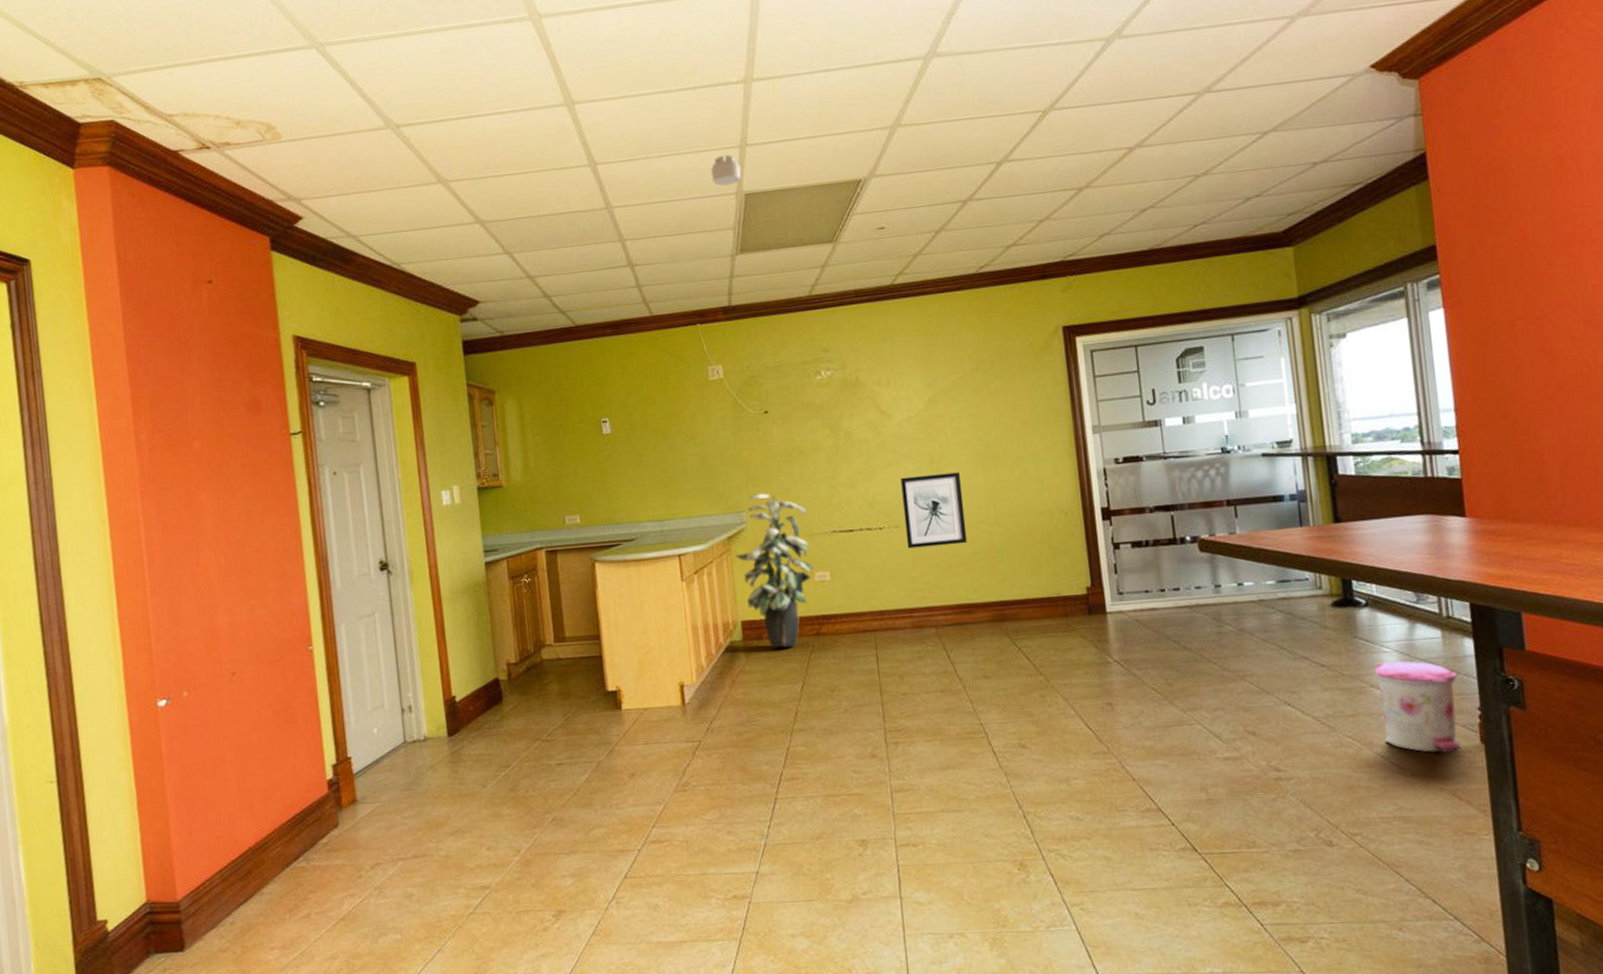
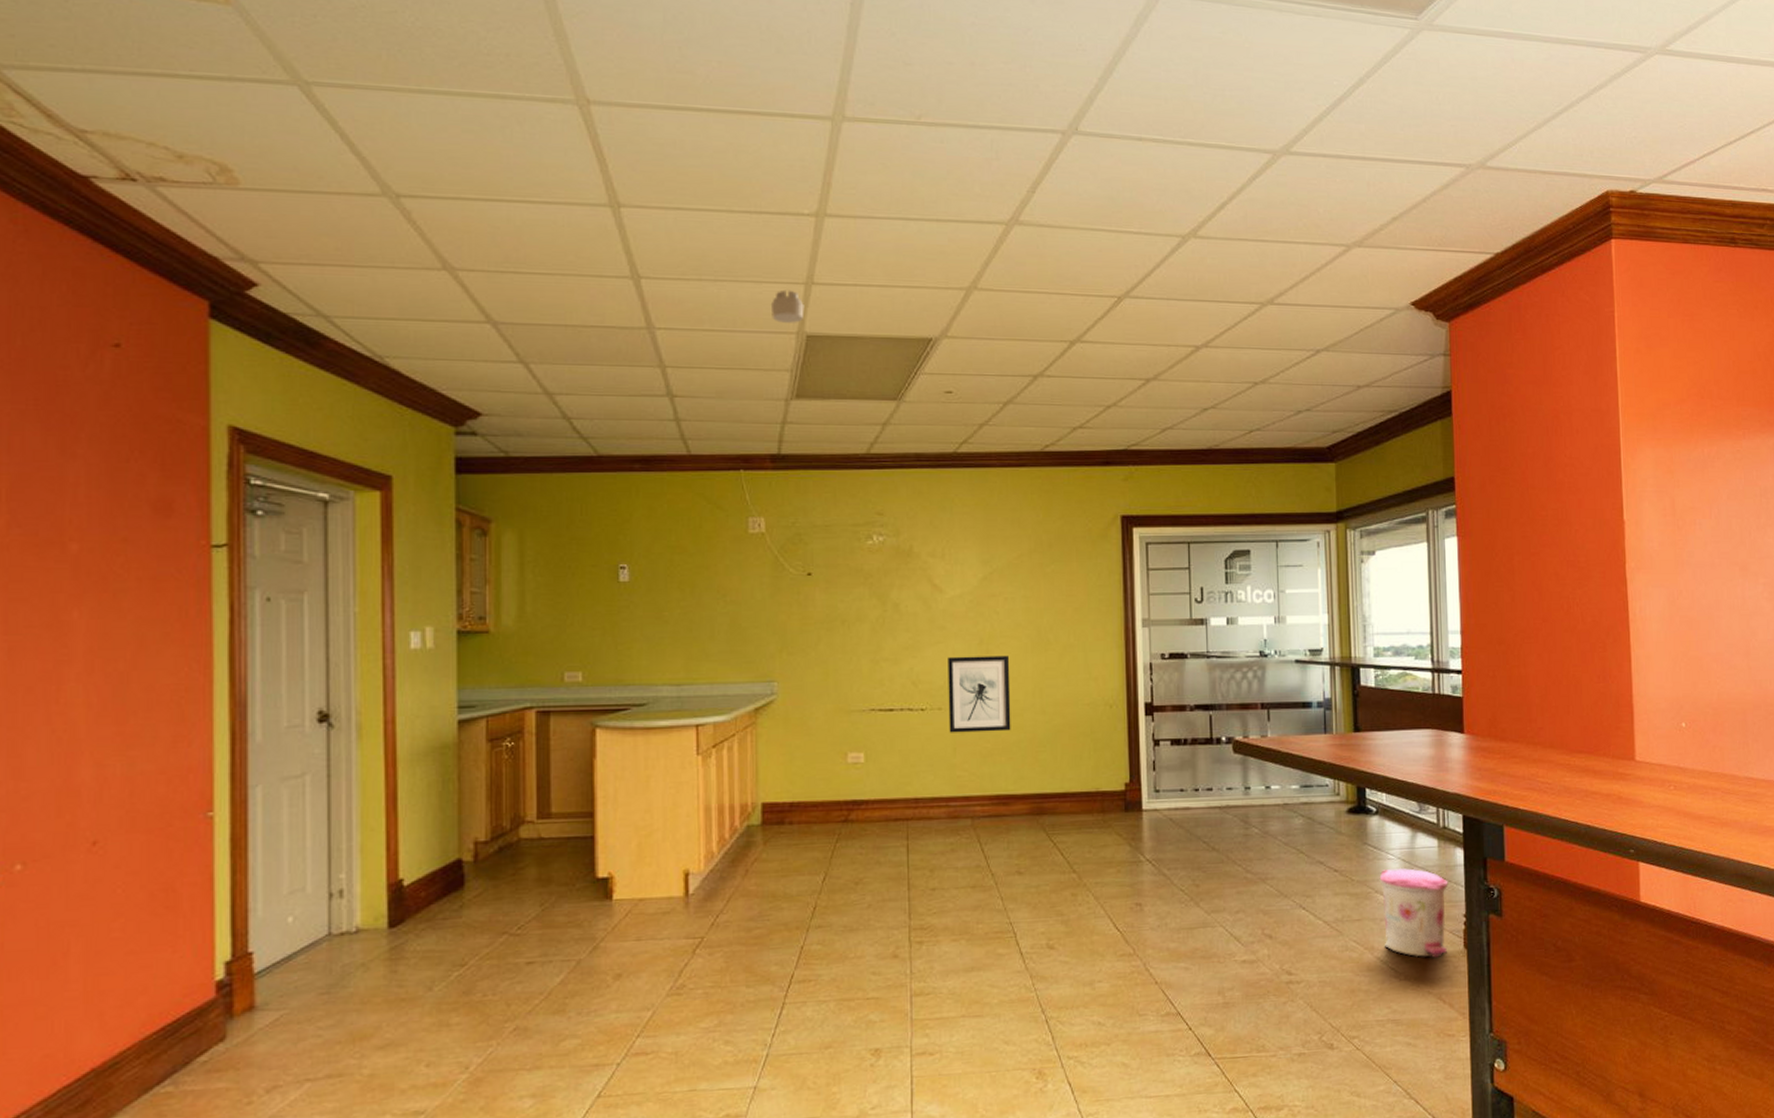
indoor plant: present [735,493,815,648] -> none [761,662,848,835]

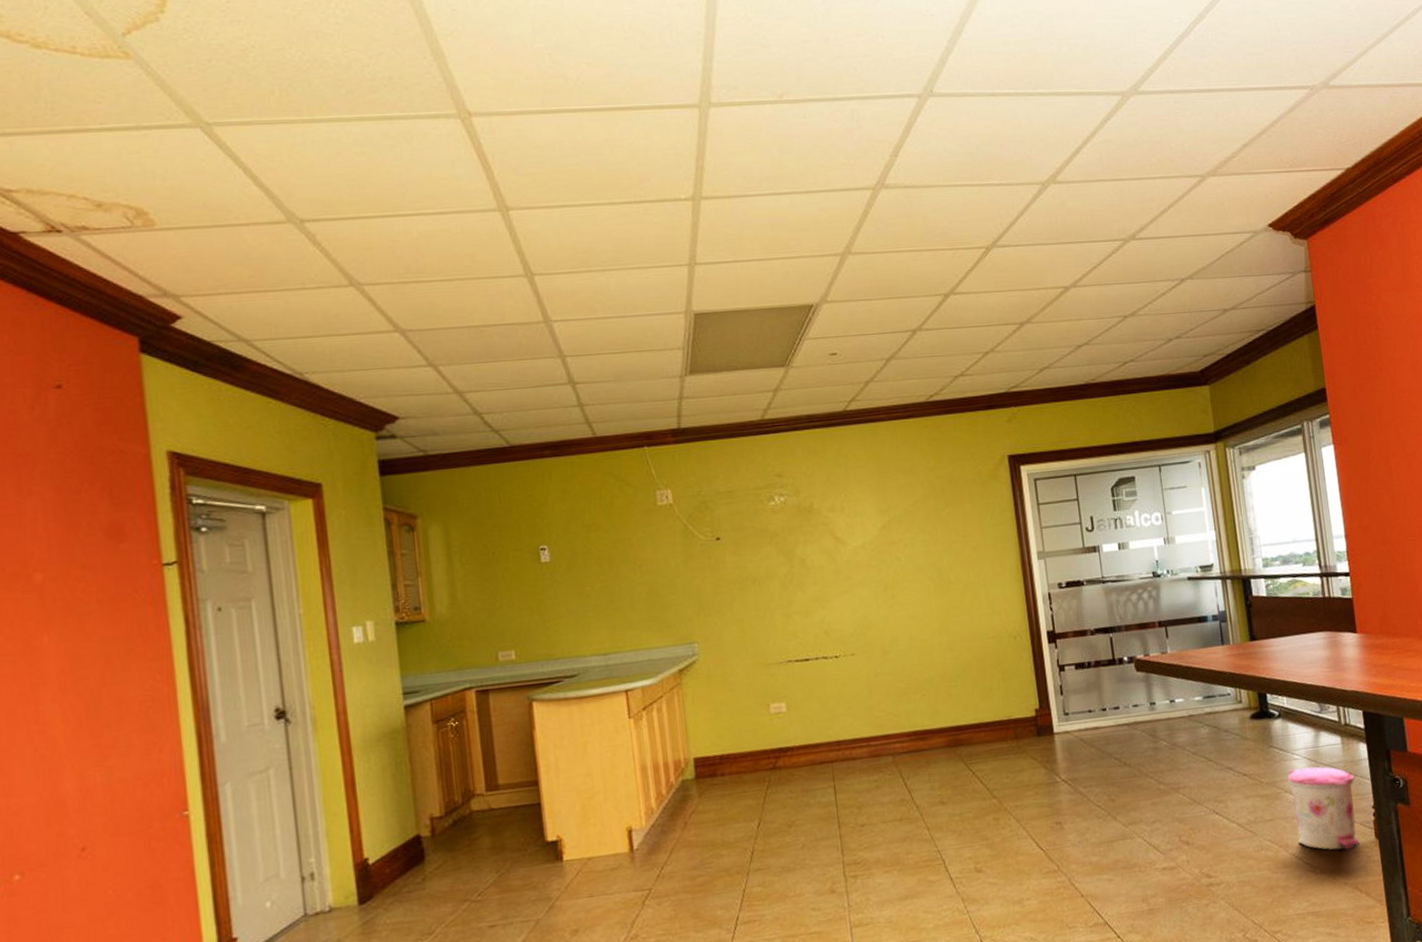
smoke detector: present [770,289,804,323] -> none [657,272,690,304]
wall art: present [948,655,1011,733] -> none [855,598,922,677]

